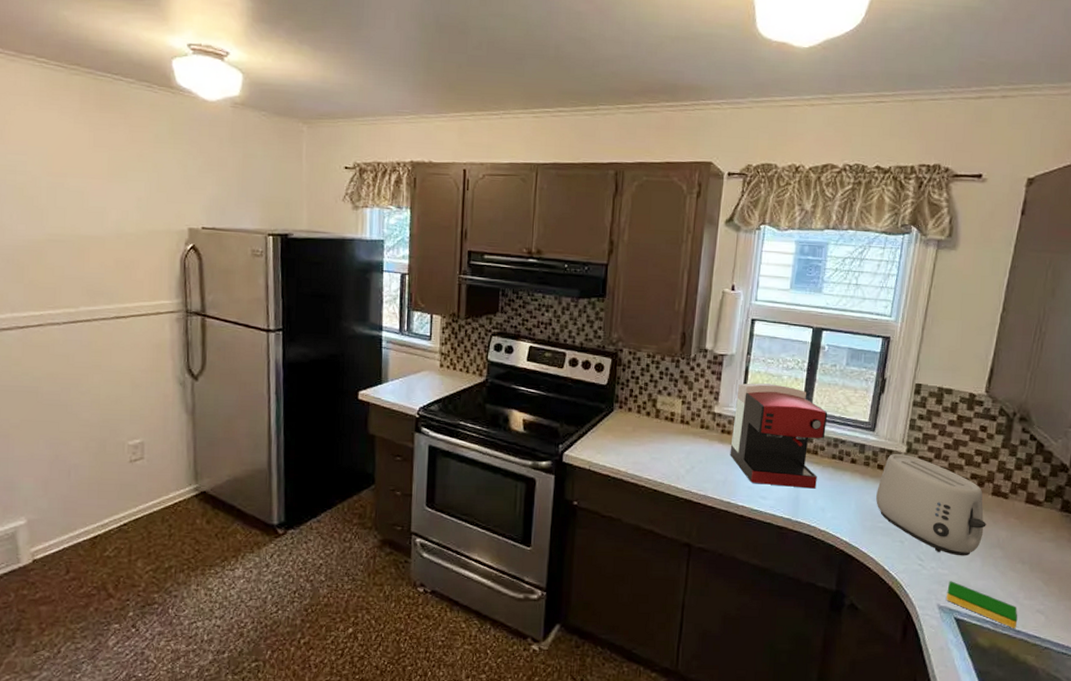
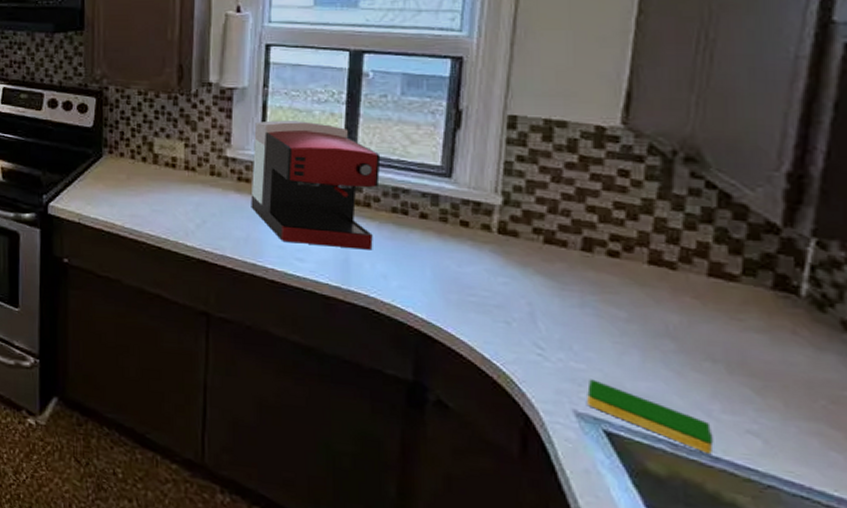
toaster: present [876,454,986,556] -> none [462,207,643,347]

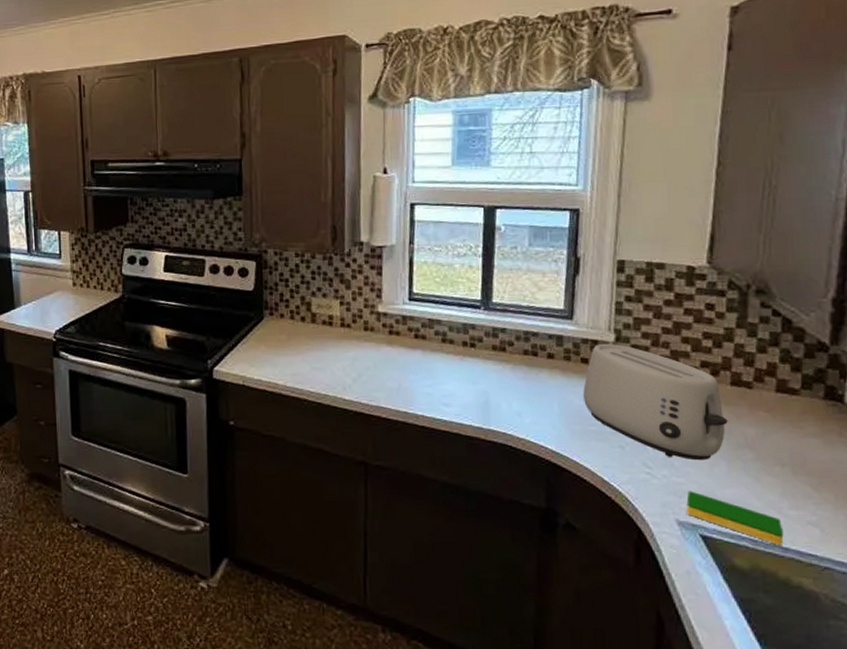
coffee maker: present [250,120,381,250] -> none [401,274,513,391]
toaster: none [462,207,643,347] -> present [583,344,728,461]

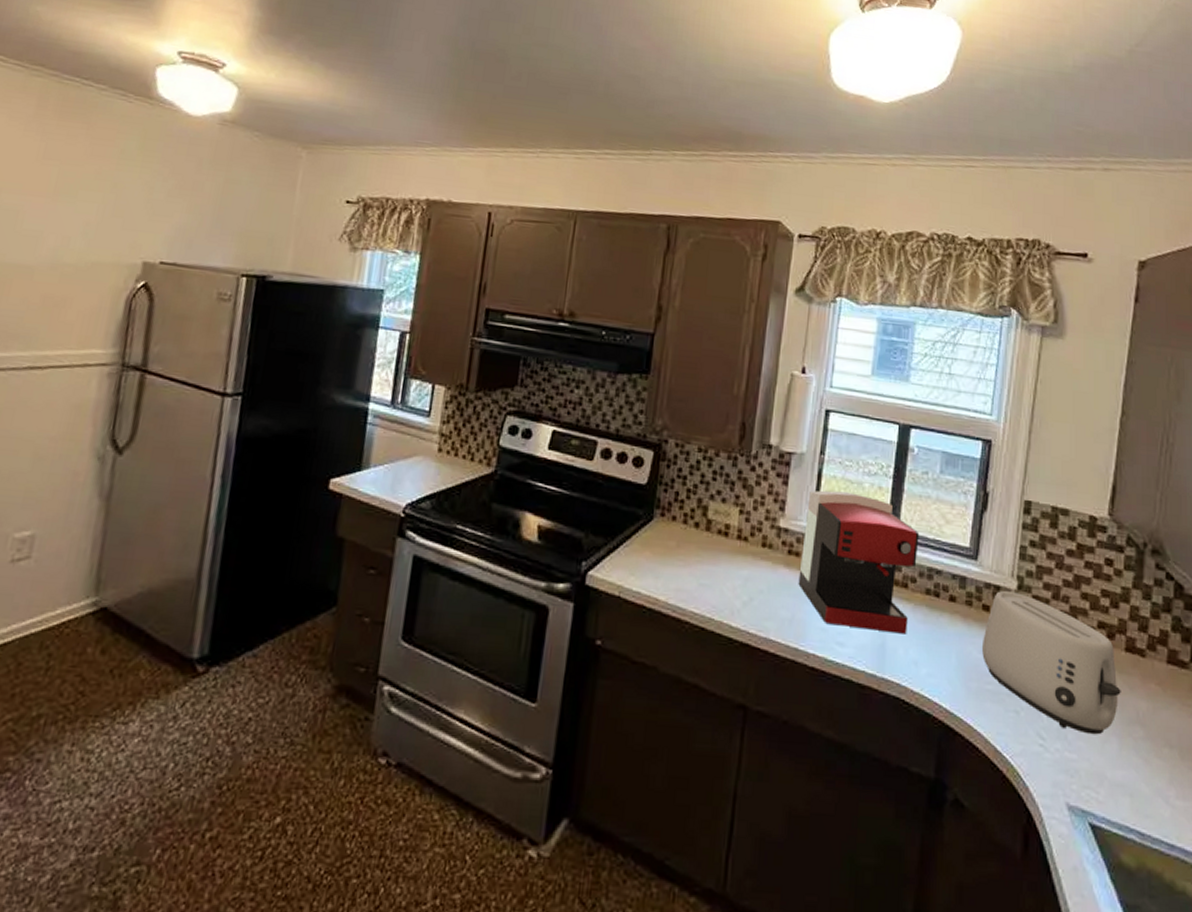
coffee maker: none [401,274,513,391] -> present [798,490,920,634]
dish sponge: present [686,491,784,545] -> none [1077,769,1170,841]

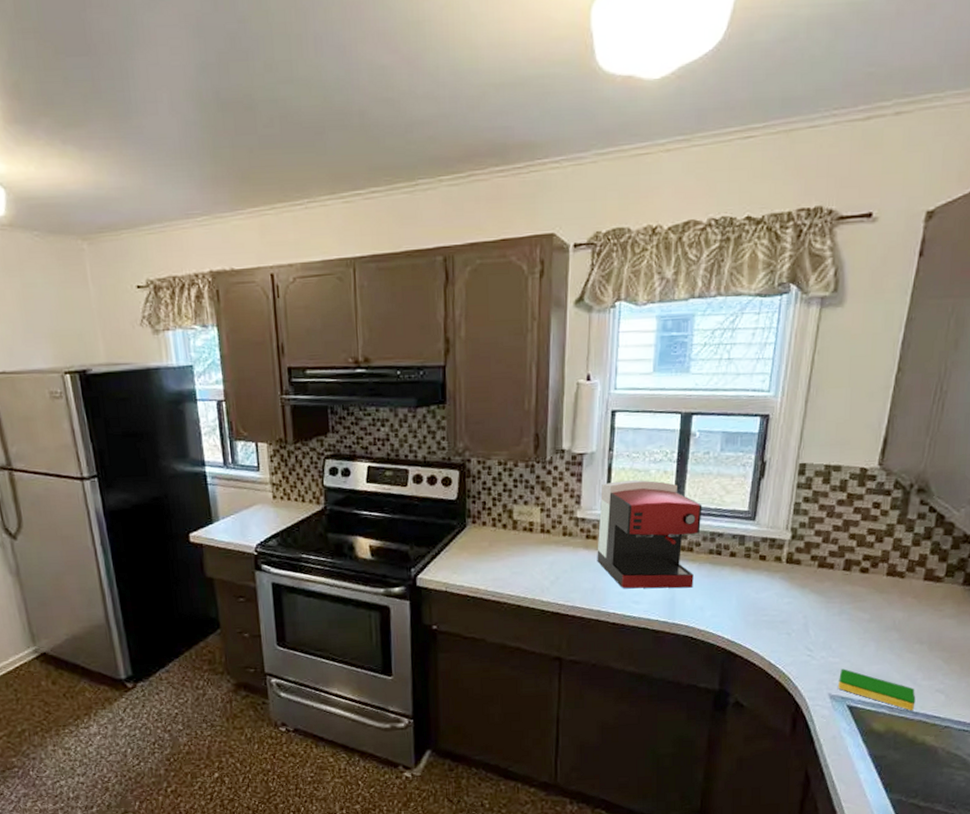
toaster: present [982,591,1121,735] -> none [759,542,881,643]
dish sponge: none [1077,769,1170,841] -> present [838,669,916,710]

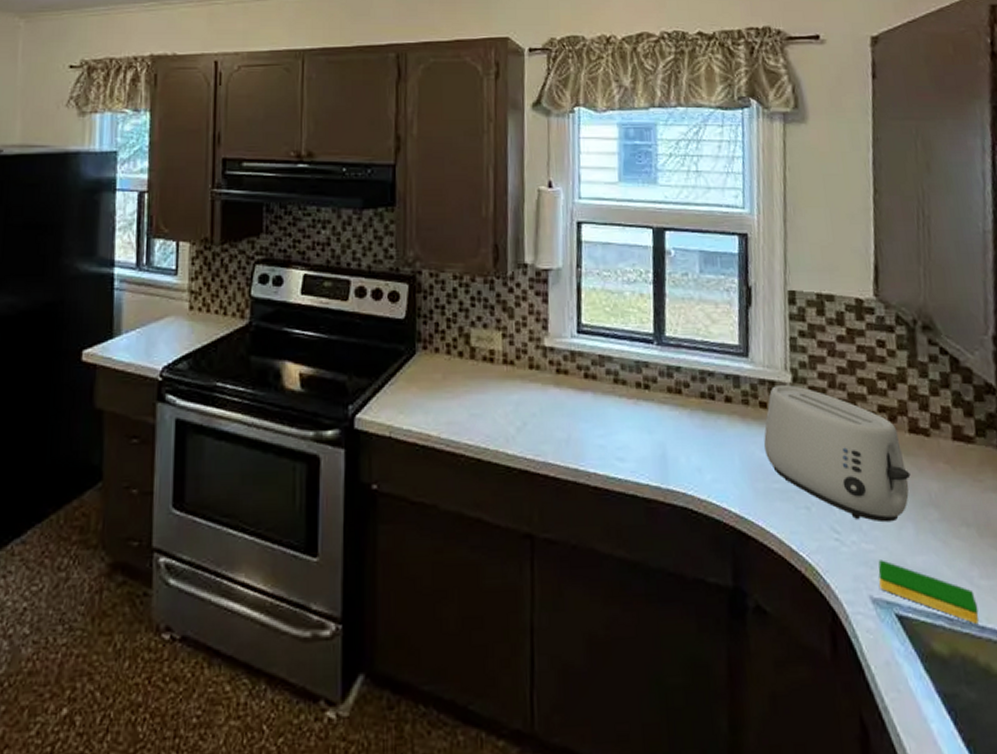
coffee maker: present [597,480,702,589] -> none [570,303,688,442]
toaster: none [759,542,881,643] -> present [764,385,911,523]

